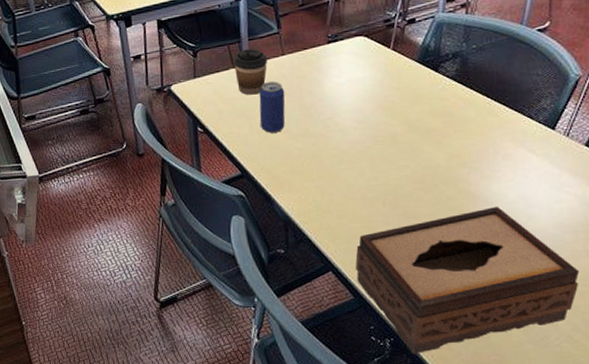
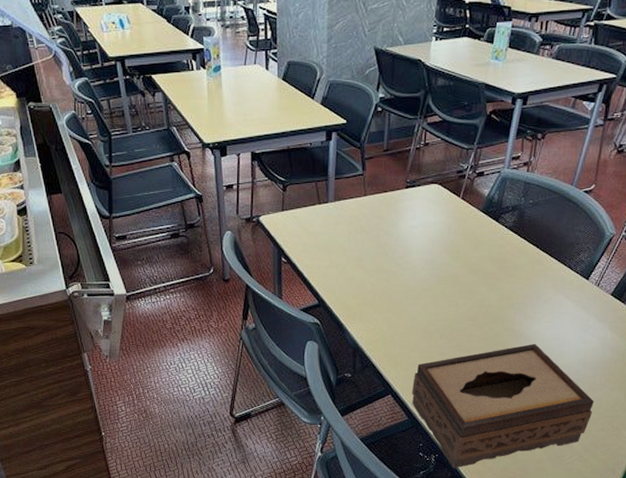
coffee cup: present [233,48,268,95] -> none [319,186,351,231]
beverage can: present [259,81,285,133] -> none [339,220,364,267]

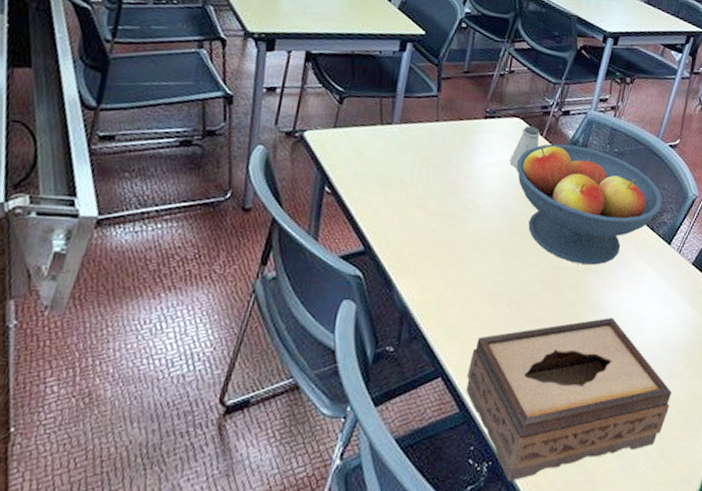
saltshaker: none [432,190,458,227] -> present [510,126,541,168]
fruit bowl: none [438,202,579,302] -> present [516,143,663,265]

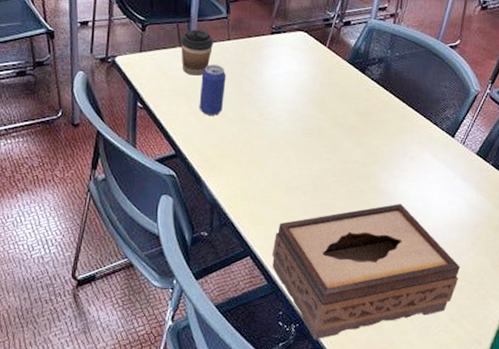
coffee cup: none [381,106,421,160] -> present [180,29,214,76]
beverage can: none [396,148,431,207] -> present [199,65,226,116]
saltshaker: present [510,126,541,168] -> none [297,38,324,76]
fruit bowl: present [516,143,663,265] -> none [303,52,445,158]

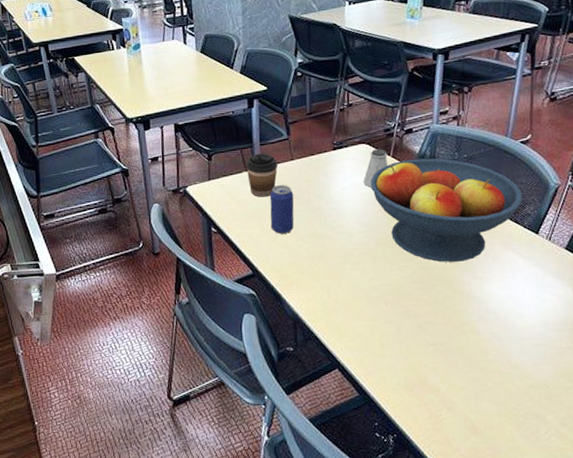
tissue box: present [271,203,460,340] -> none [360,305,564,451]
saltshaker: none [297,38,324,76] -> present [363,149,389,187]
fruit bowl: none [303,52,445,158] -> present [370,158,523,262]

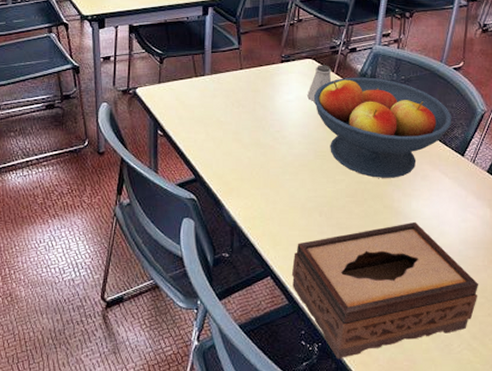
coffee cup: present [245,152,278,197] -> none [196,60,228,104]
beverage can: present [269,185,294,234] -> none [215,93,240,141]
tissue box: none [360,305,564,451] -> present [291,221,478,359]

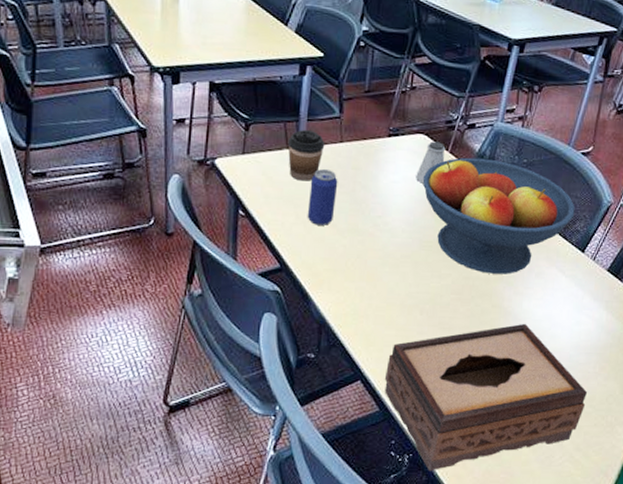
coffee cup: none [196,60,228,104] -> present [287,129,325,181]
beverage can: none [215,93,240,141] -> present [307,169,338,226]

